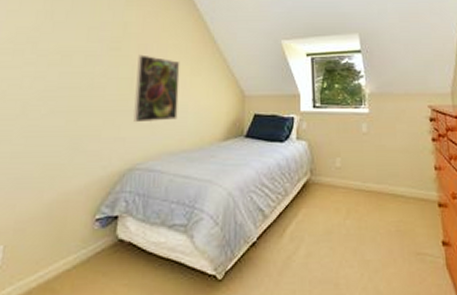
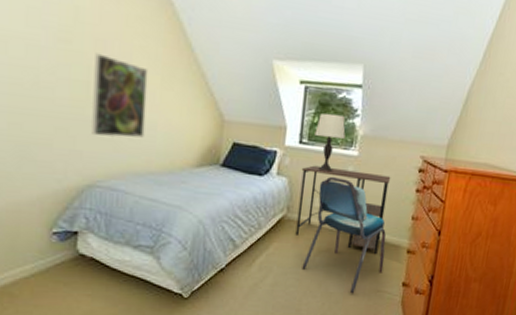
desk: none [318,126,408,212] -> present [295,165,391,255]
lamp: none [326,77,354,131] -> present [315,113,346,172]
dining chair: none [333,135,418,260] -> present [302,176,386,294]

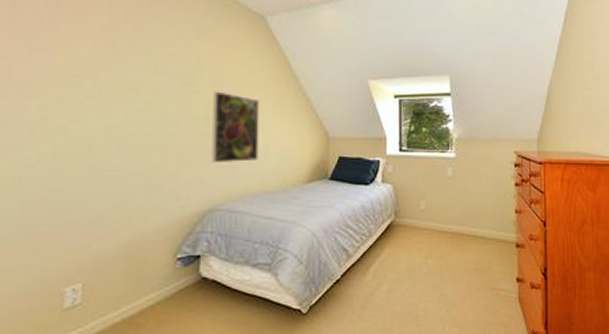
desk: present [295,165,391,255] -> none [404,170,489,252]
dining chair: present [302,176,386,294] -> none [415,179,495,295]
lamp: present [315,113,346,172] -> none [413,121,441,174]

